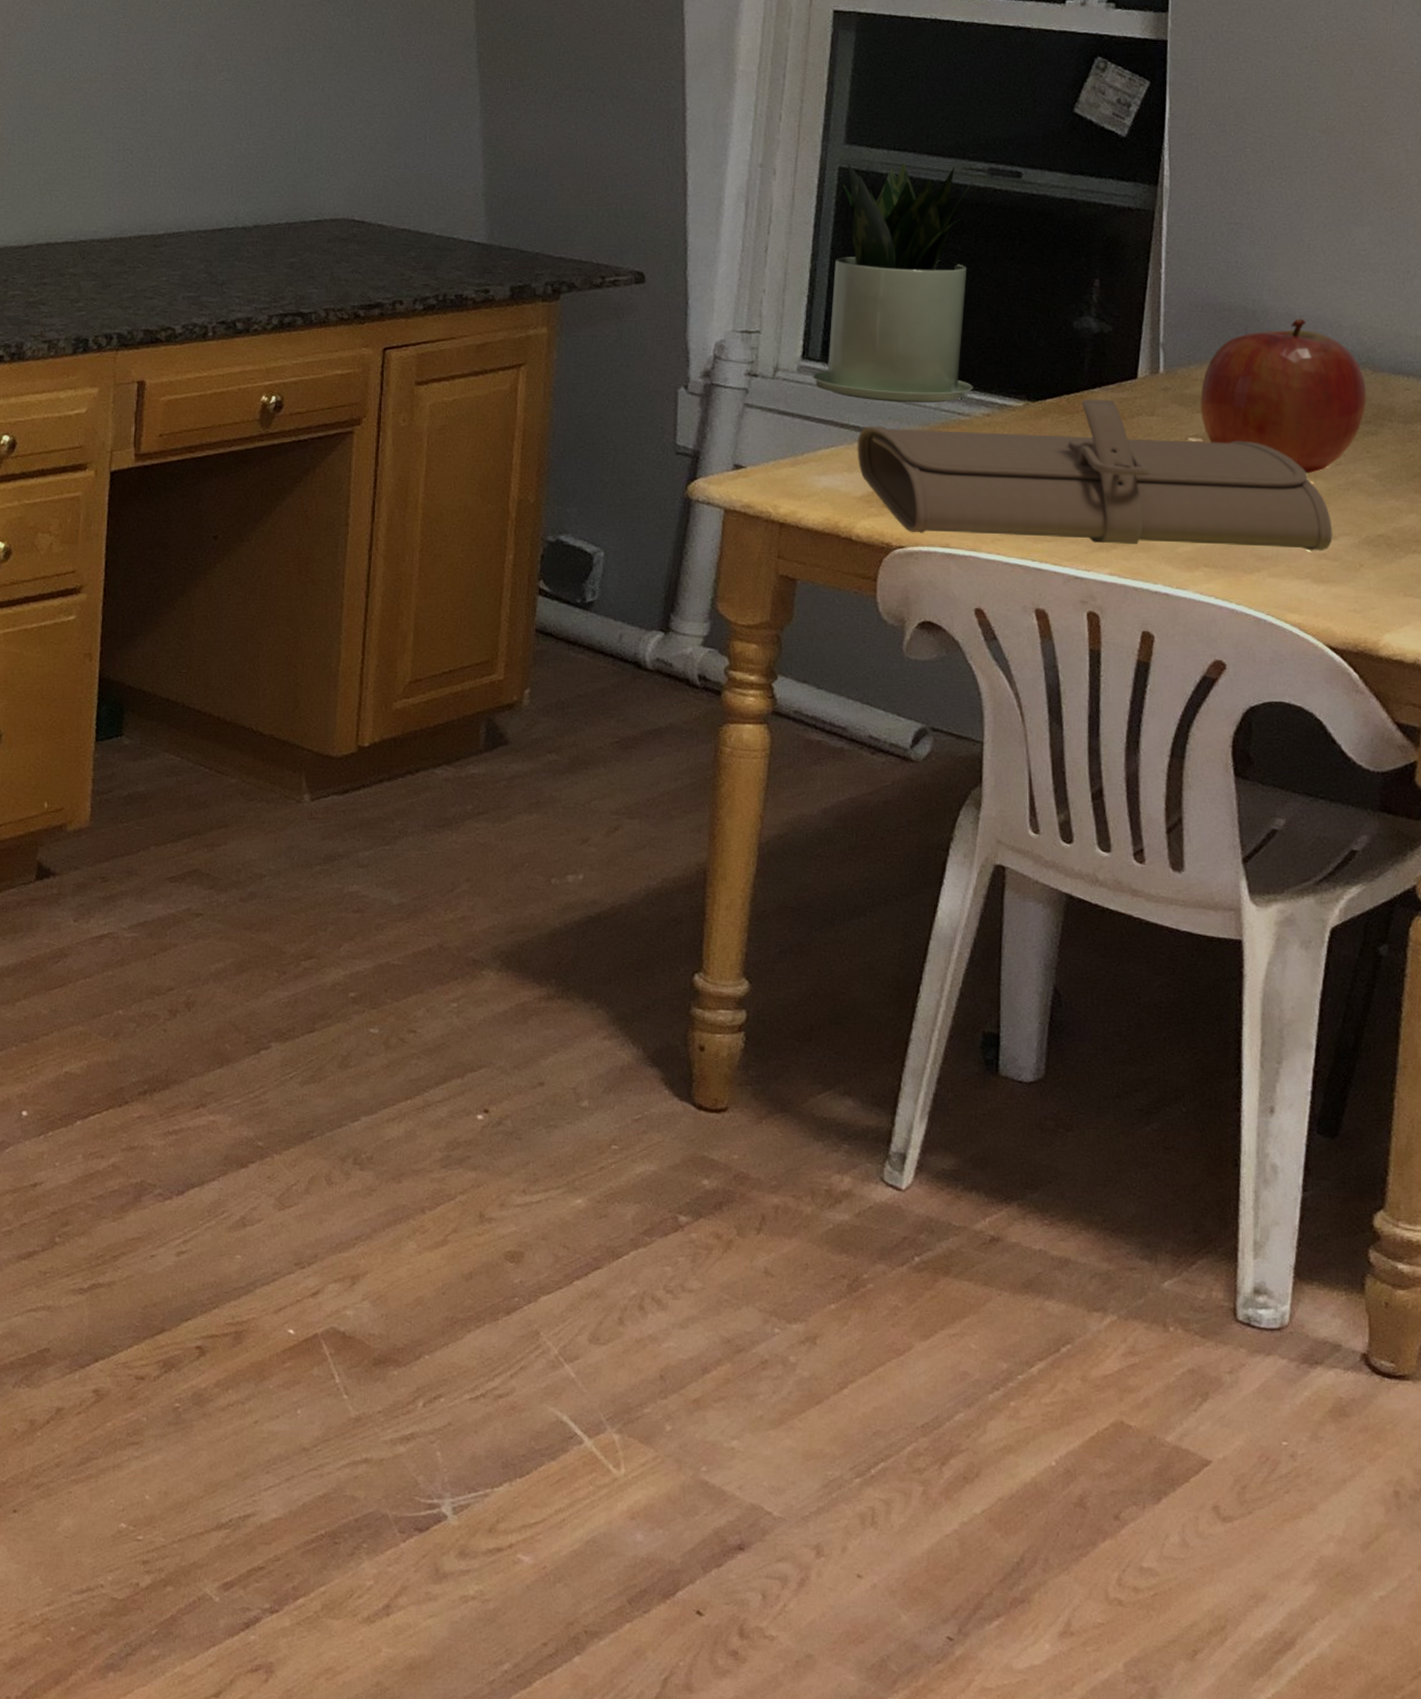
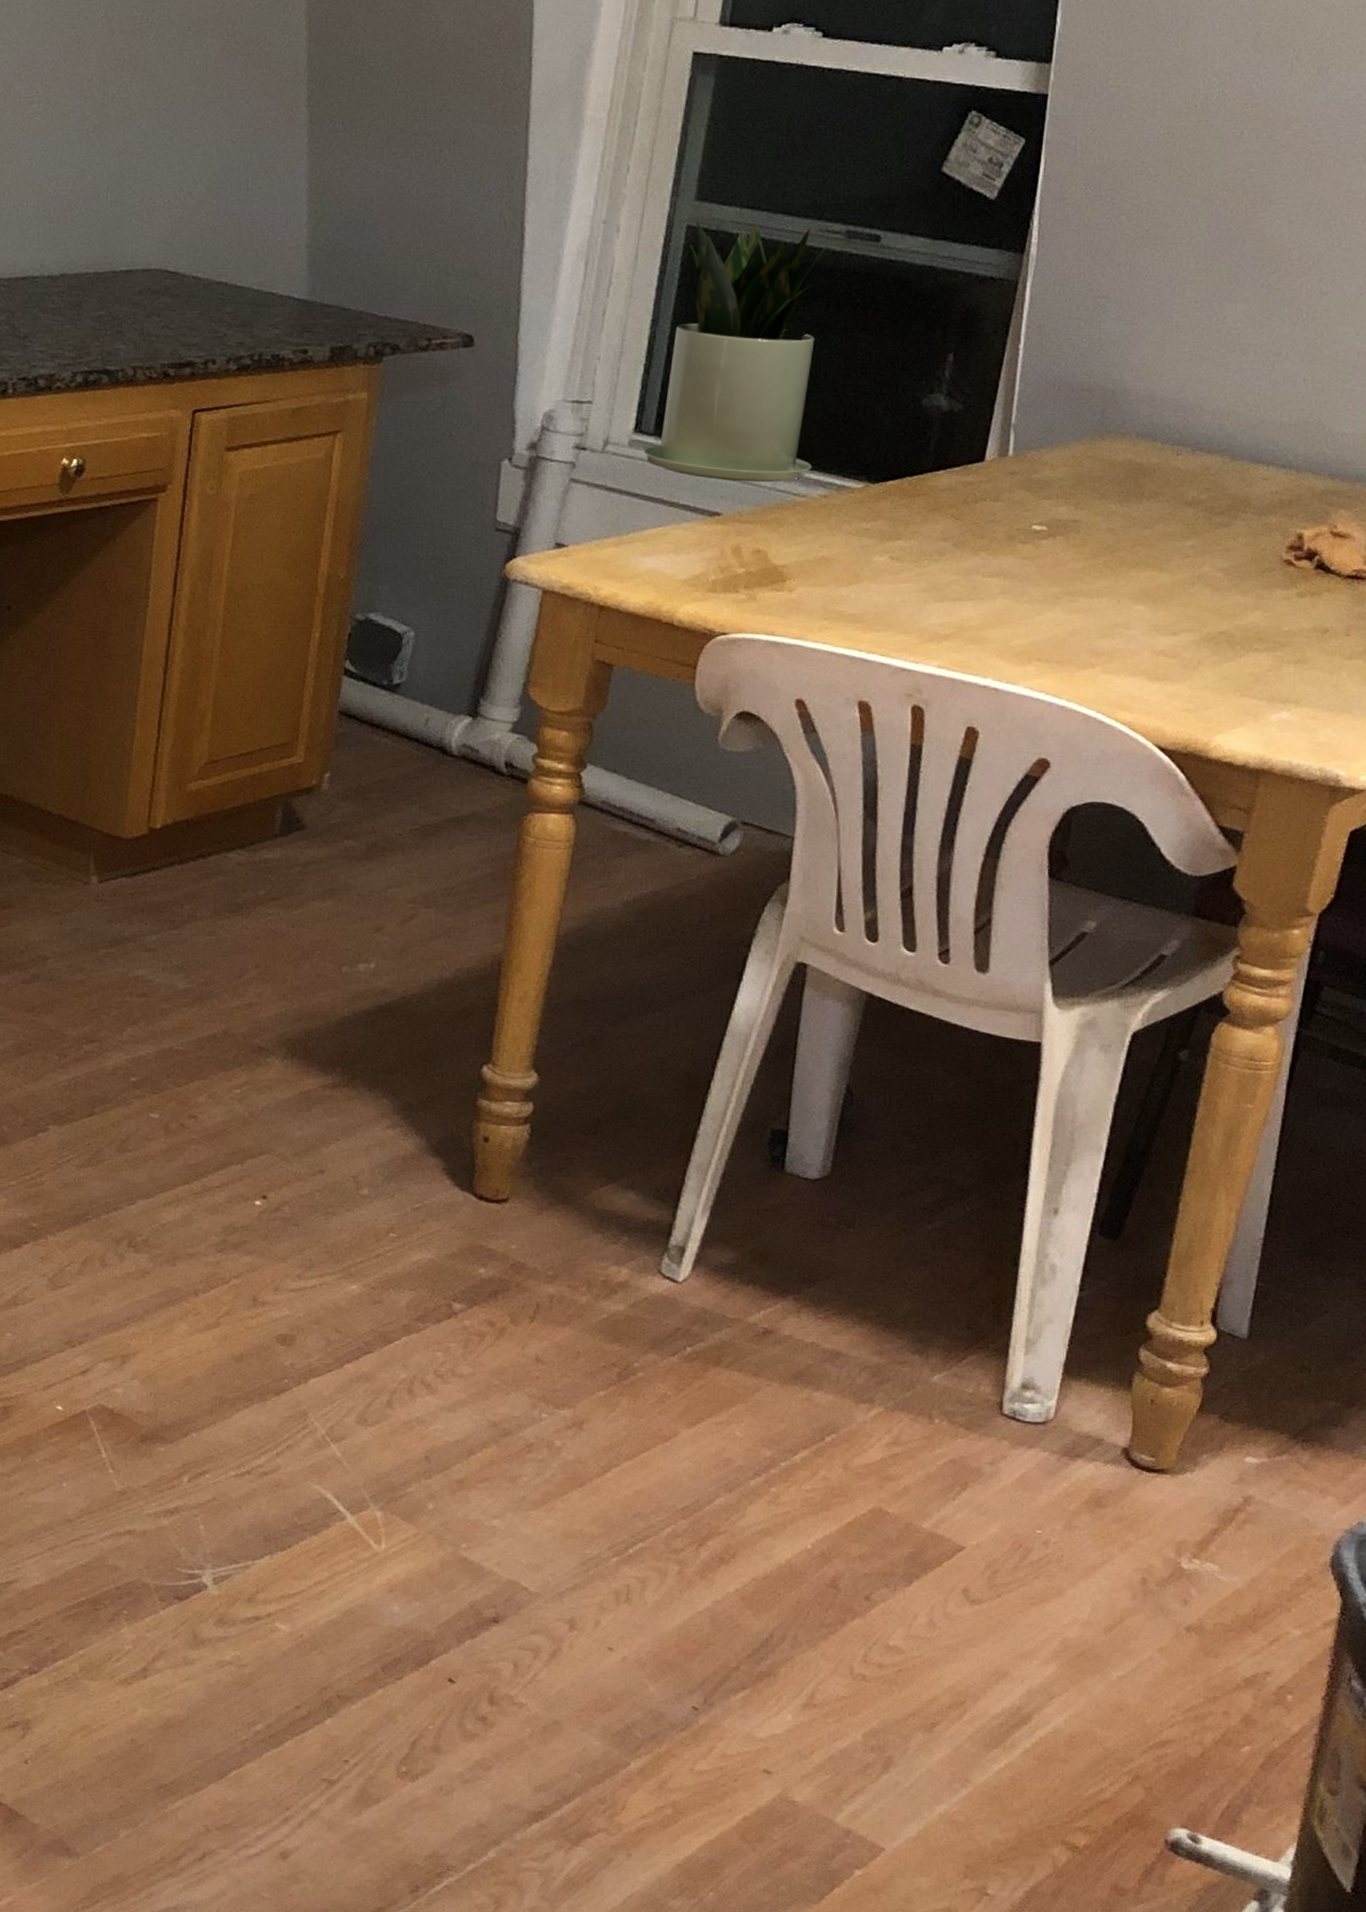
tool roll: present [857,399,1333,551] -> none [685,482,1174,648]
fruit: present [1200,318,1366,474] -> none [1047,401,1223,566]

